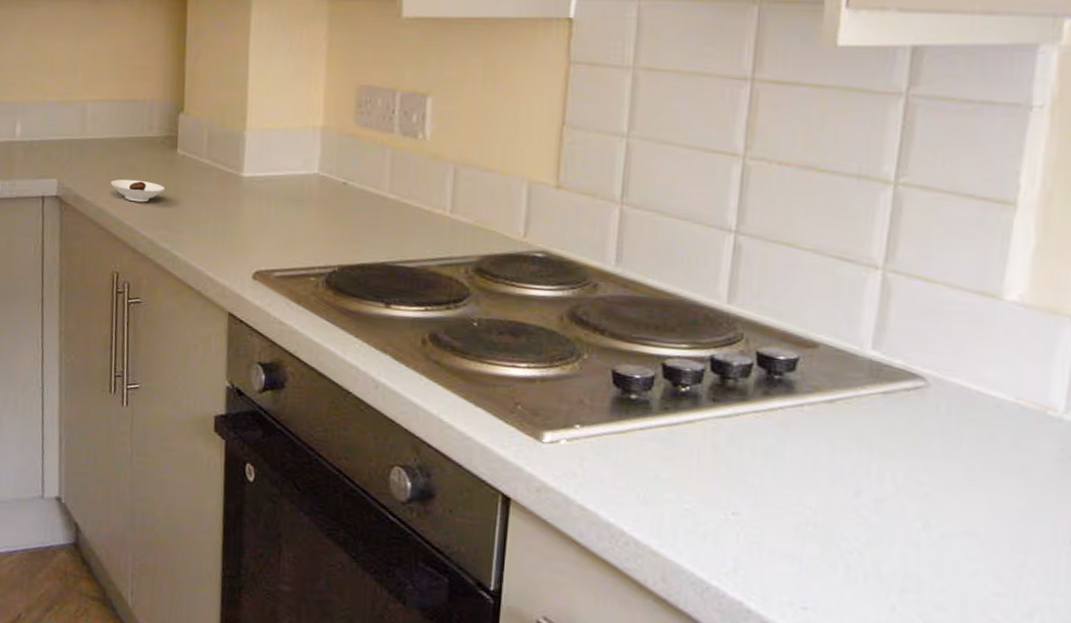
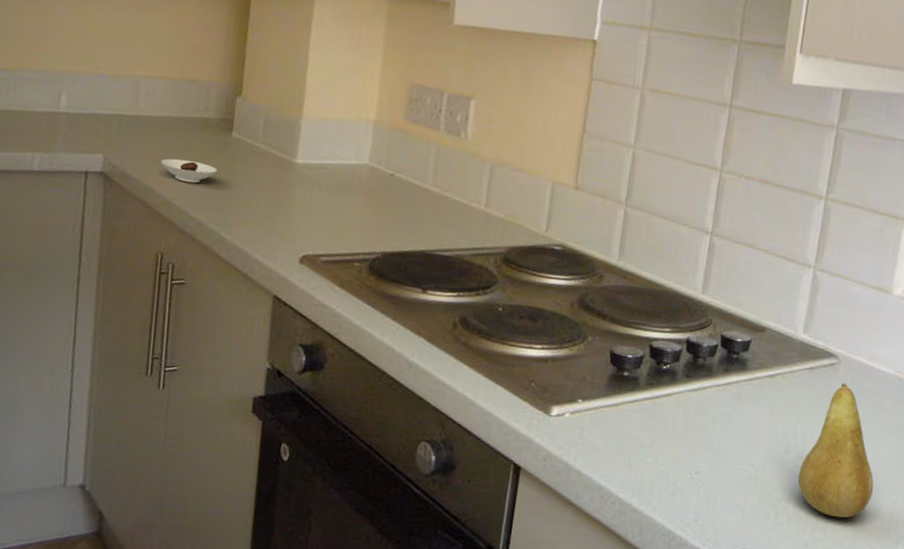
fruit: none [875,411,989,579] -> present [798,383,874,518]

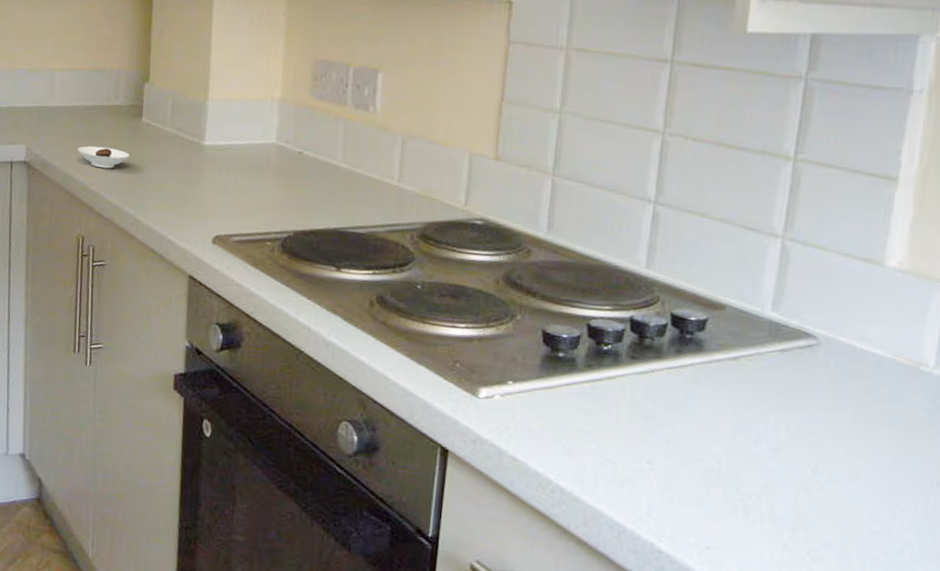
fruit: present [798,383,874,518] -> none [771,367,869,519]

